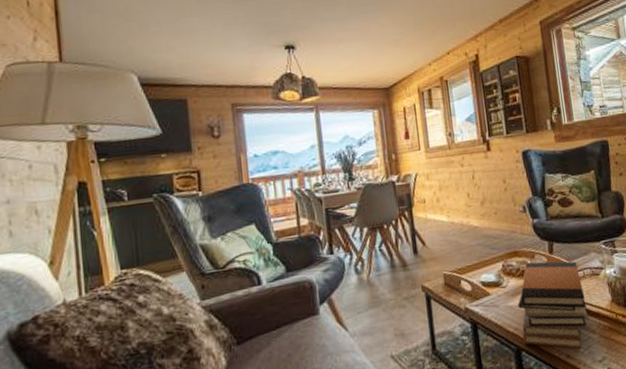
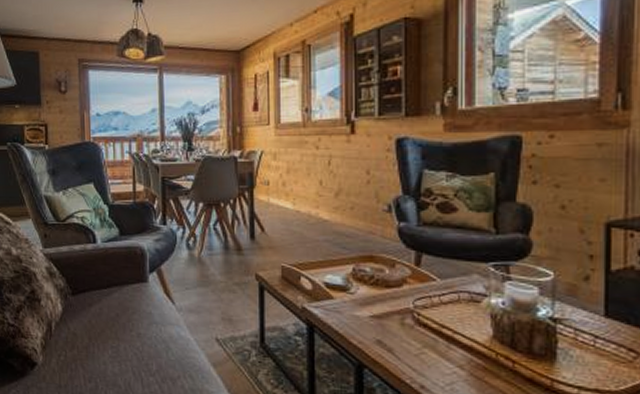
book stack: present [518,261,588,349] -> none [366,270,456,382]

